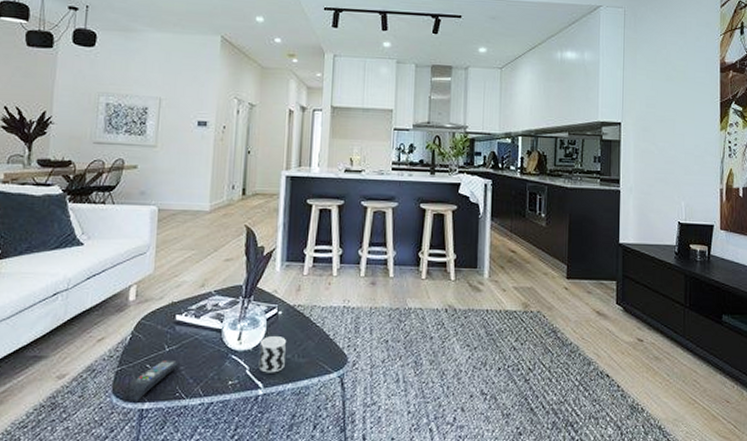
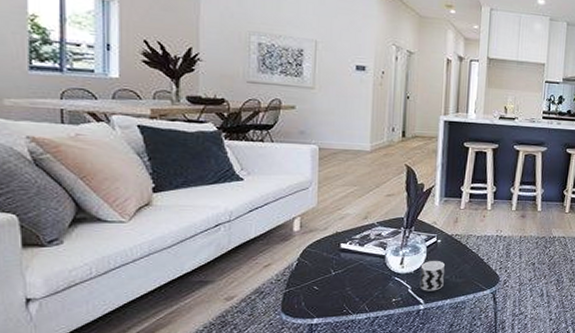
remote control: present [123,359,178,401] -> none [292,282,345,318]

